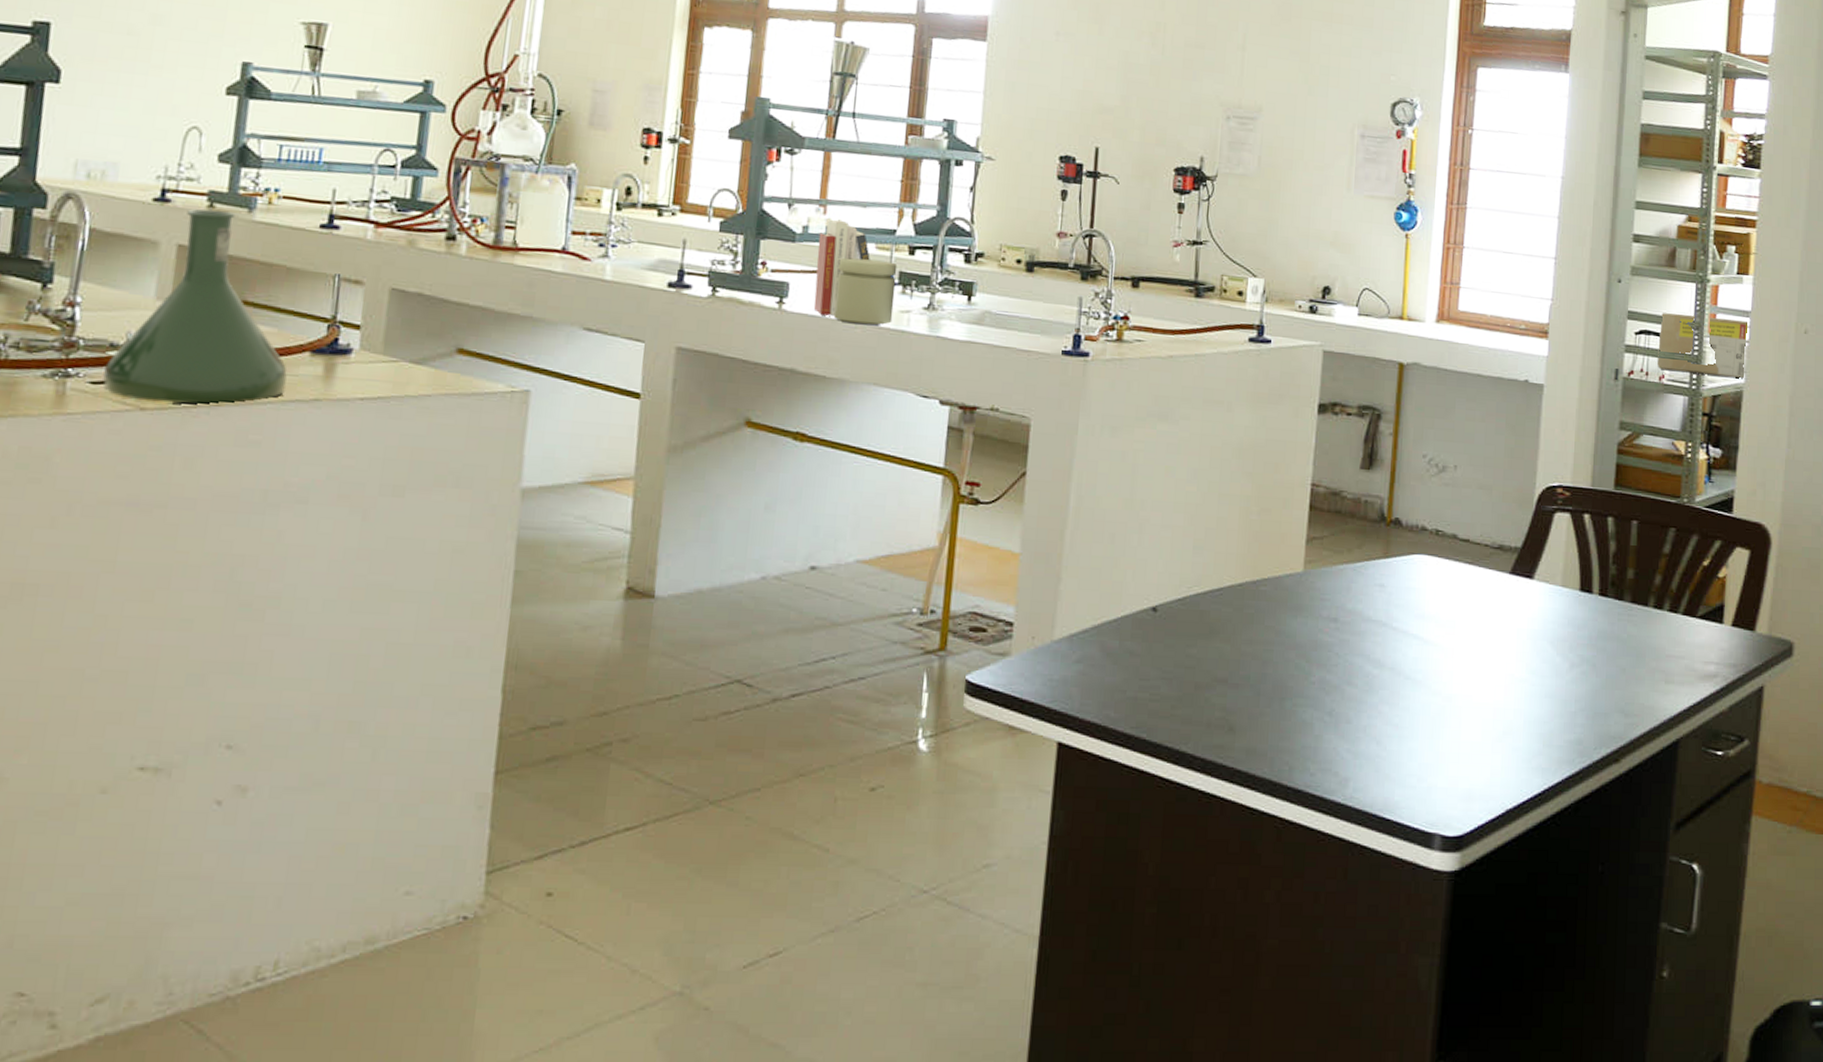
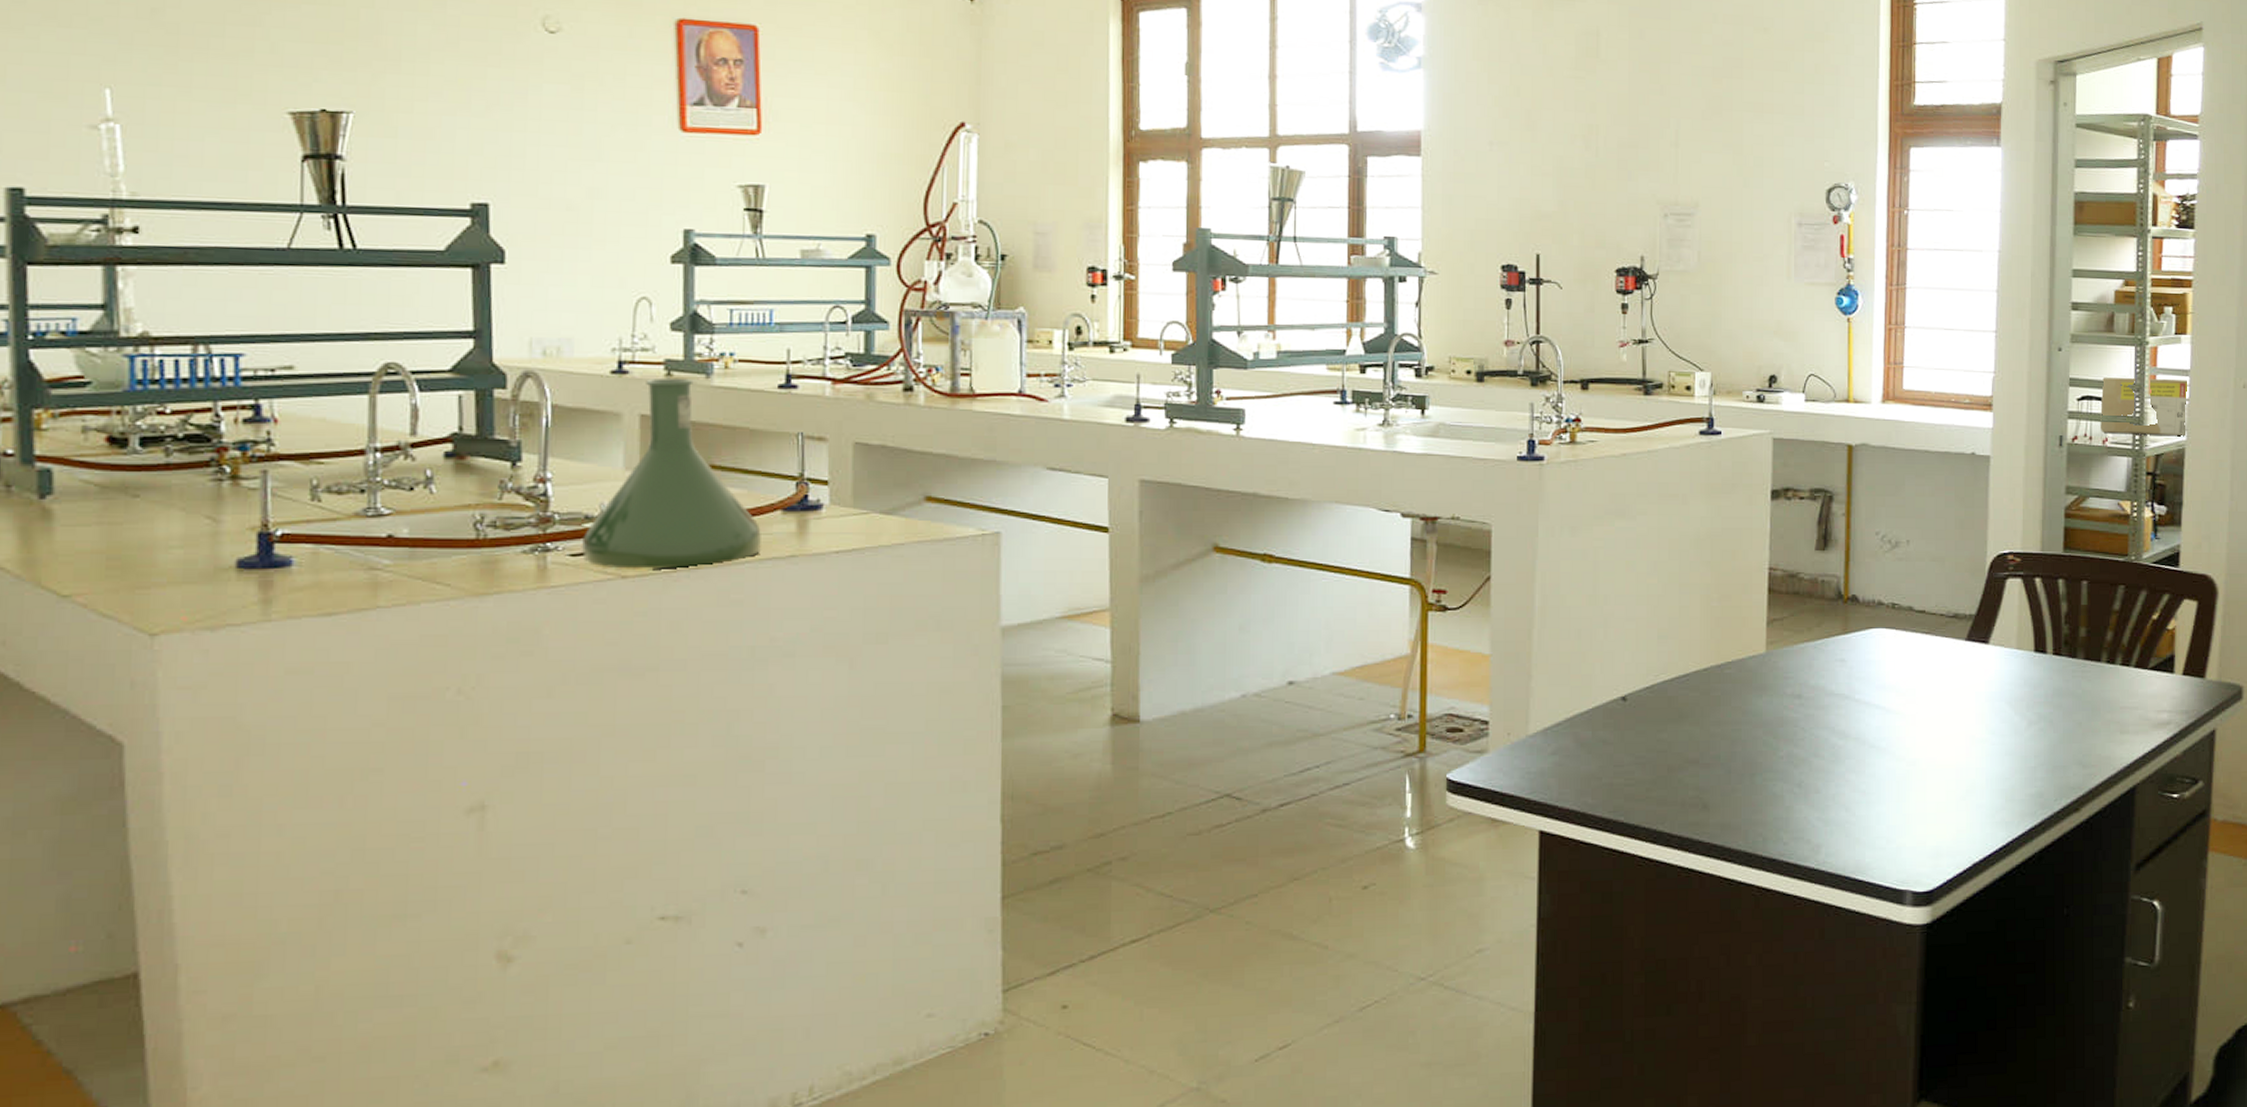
books: present [813,218,870,316] -> none [1270,343,1322,439]
jar: present [833,257,898,326] -> none [1291,380,1350,445]

